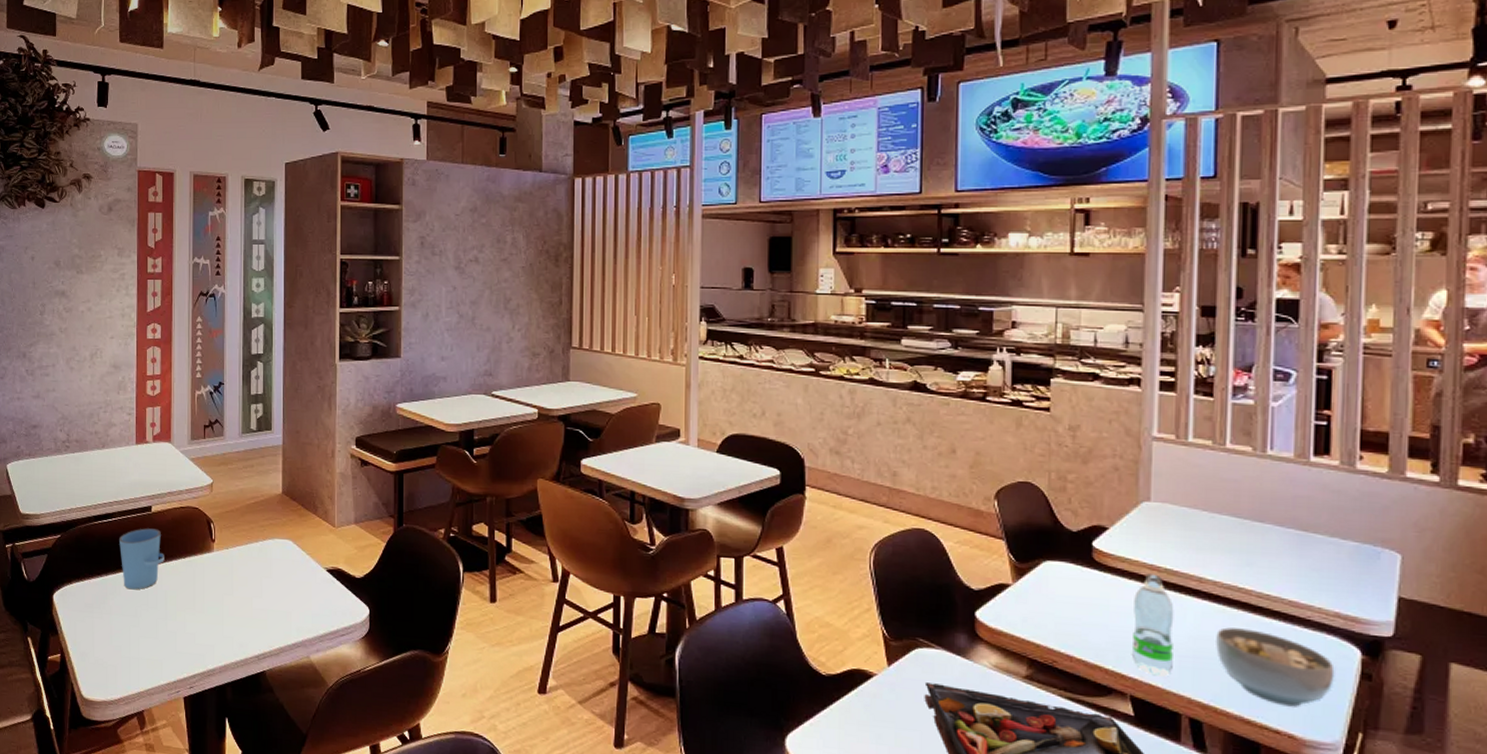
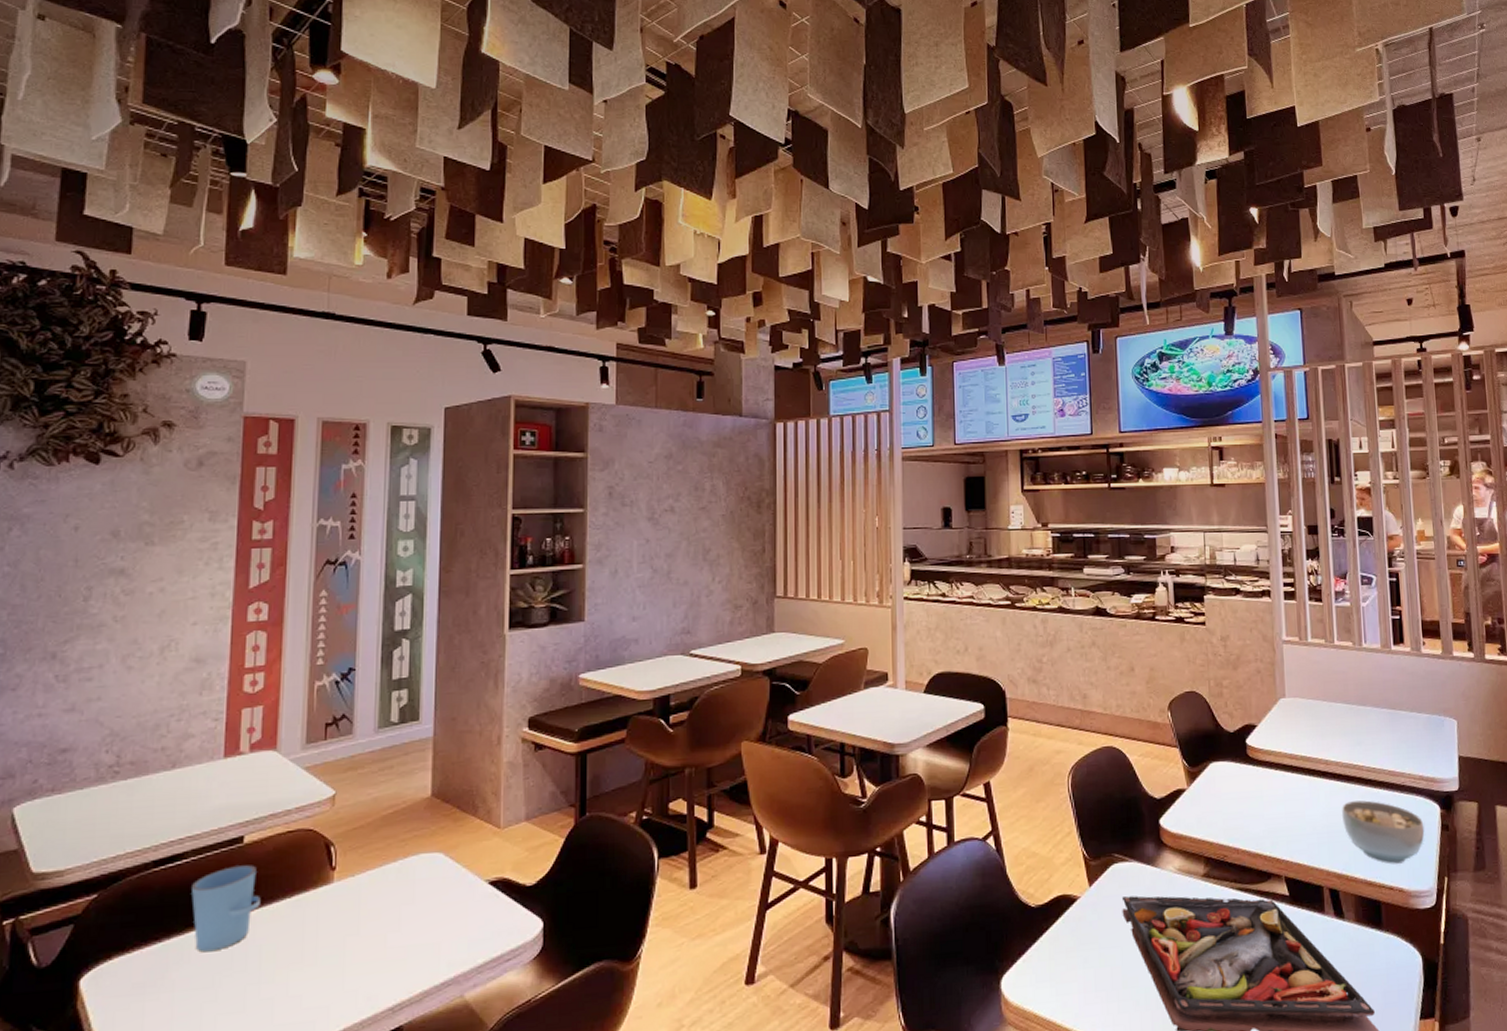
bottle: present [1132,573,1174,677] -> none [1280,762,1314,855]

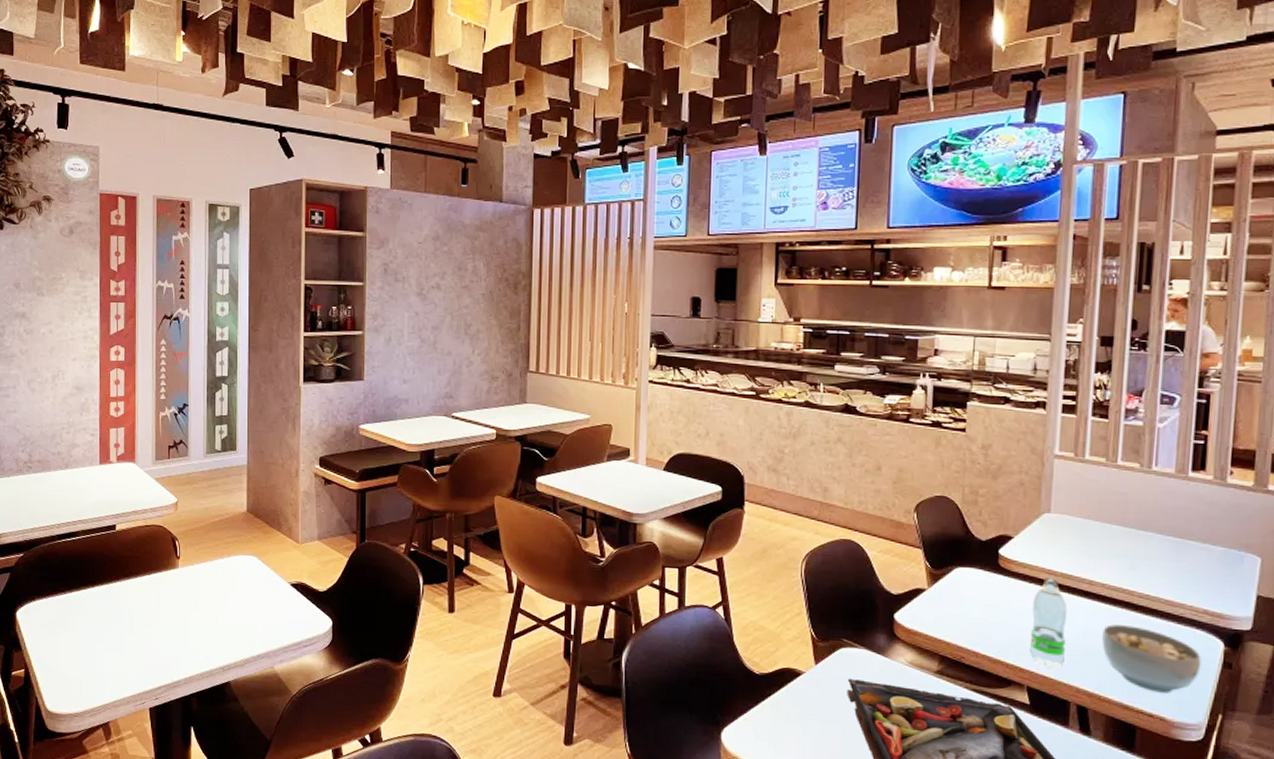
cup: present [191,865,261,953] -> none [83,546,129,606]
bottle: none [1280,762,1314,855] -> present [1030,577,1068,669]

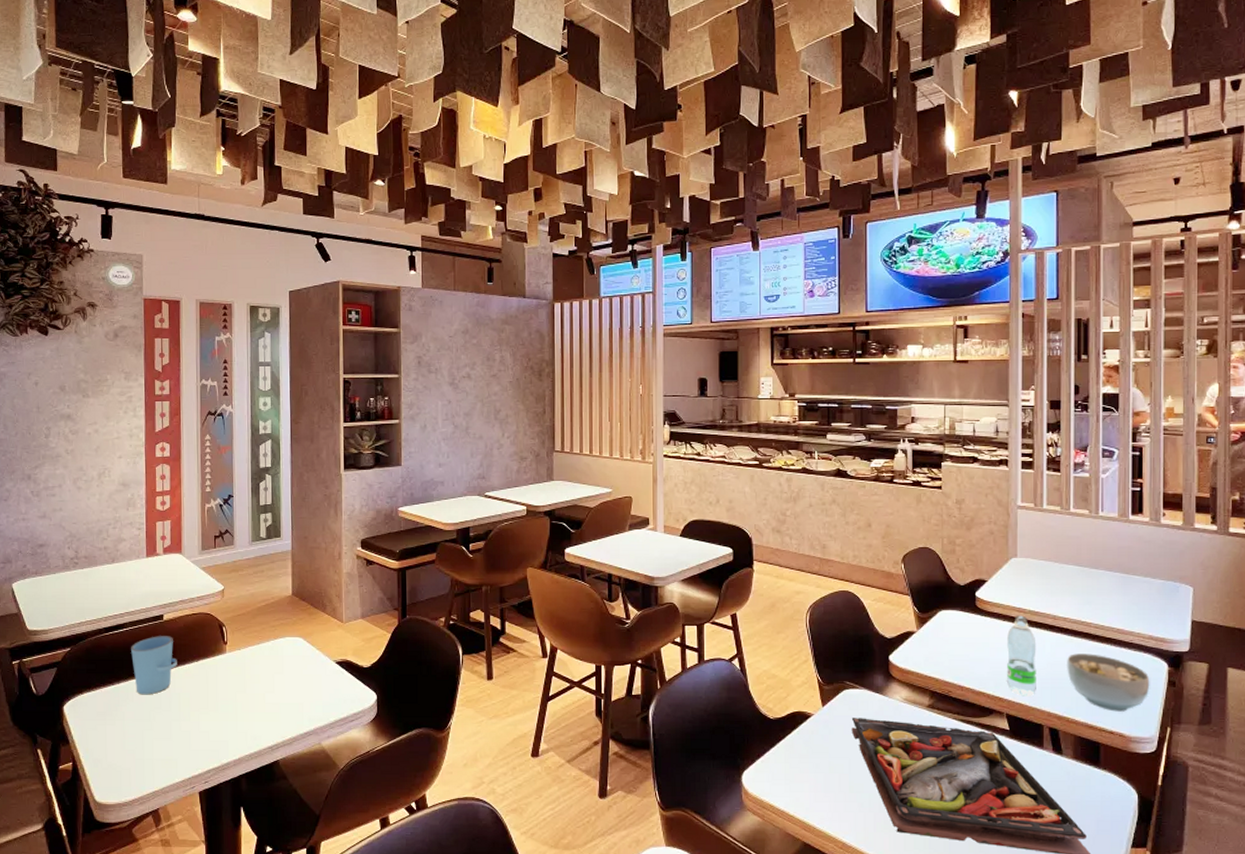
cup: none [83,546,129,606] -> present [131,636,177,695]

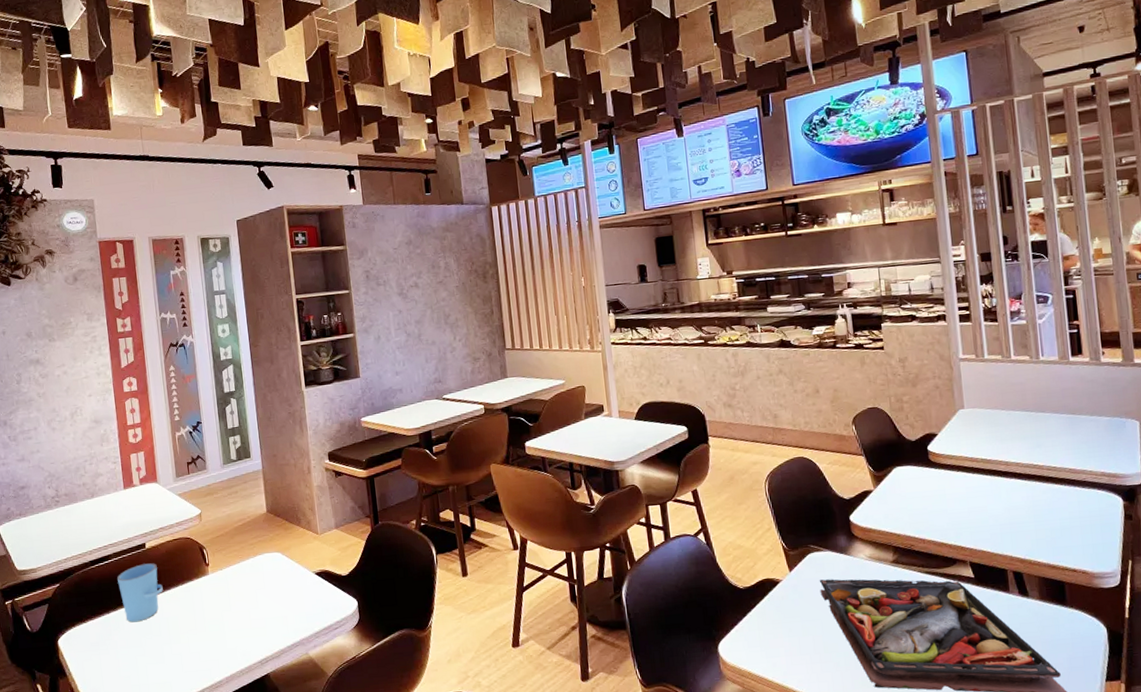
bottle: present [1007,615,1036,697] -> none [962,464,997,544]
soup bowl: present [1067,654,1150,712] -> none [1023,495,1108,550]

